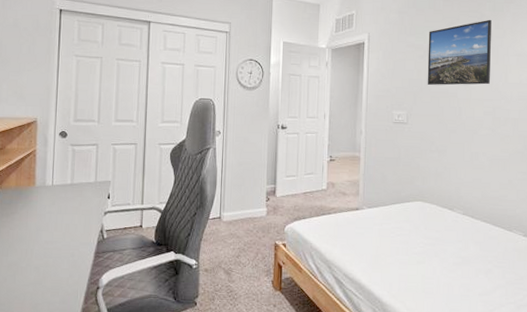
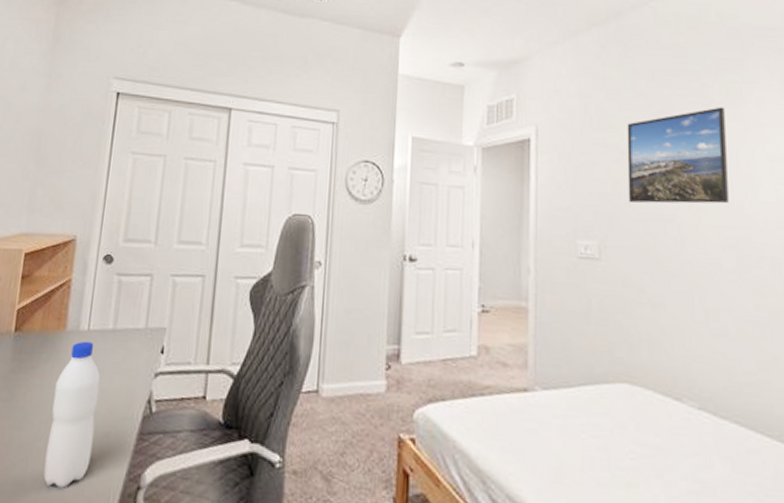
water bottle: none [28,193,64,292] -> present [43,341,101,488]

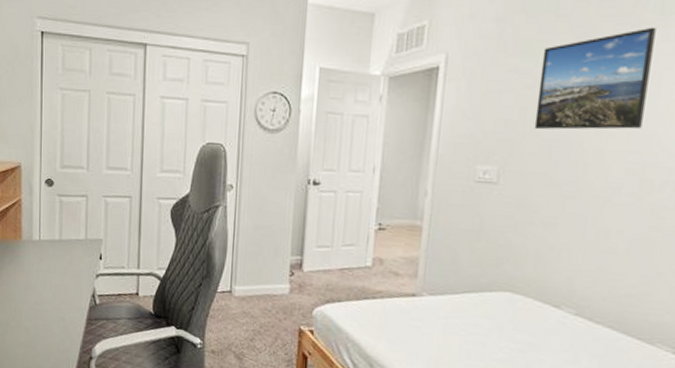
water bottle: present [43,341,101,488] -> none [18,248,53,356]

